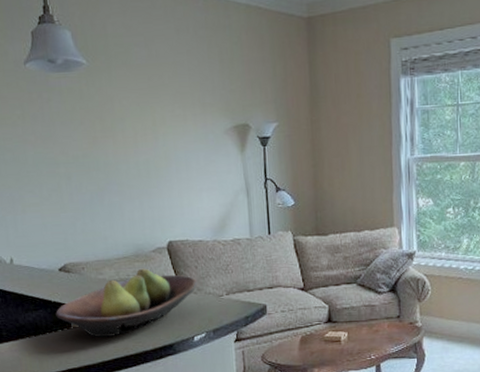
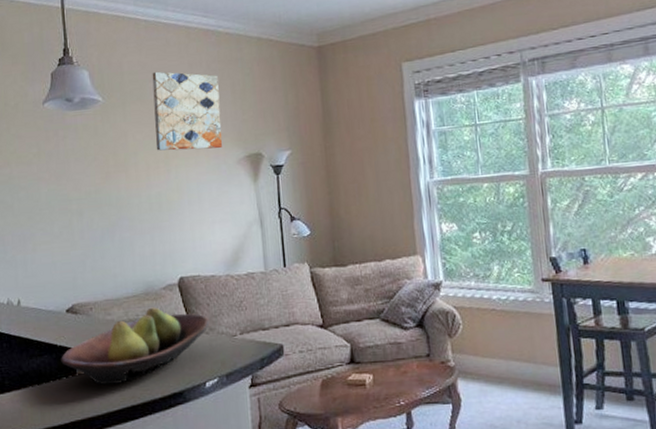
wall art: none [137,35,210,118] -> present [152,71,223,151]

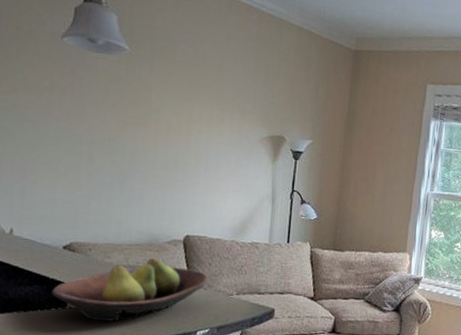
wall art: present [152,71,223,151] -> none [180,34,254,124]

